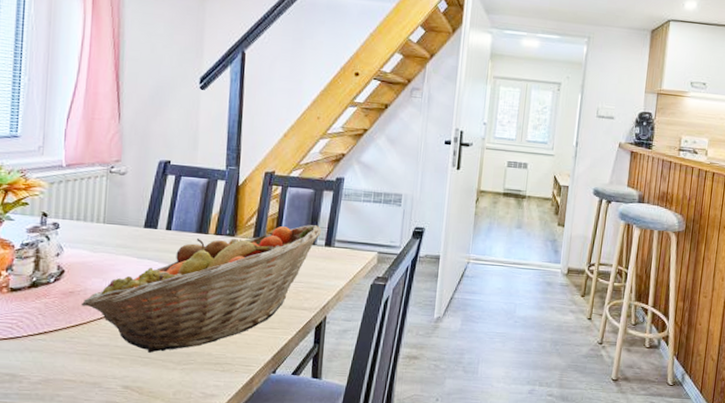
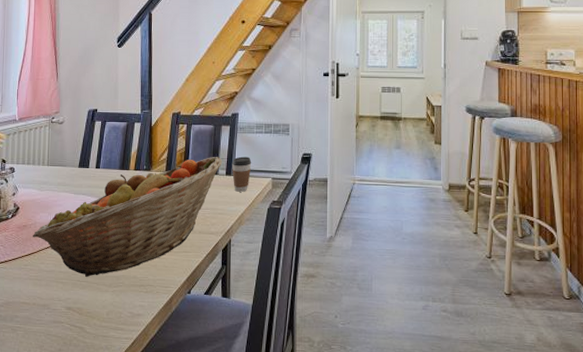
coffee cup: none [332,226,356,266] -> present [231,156,252,192]

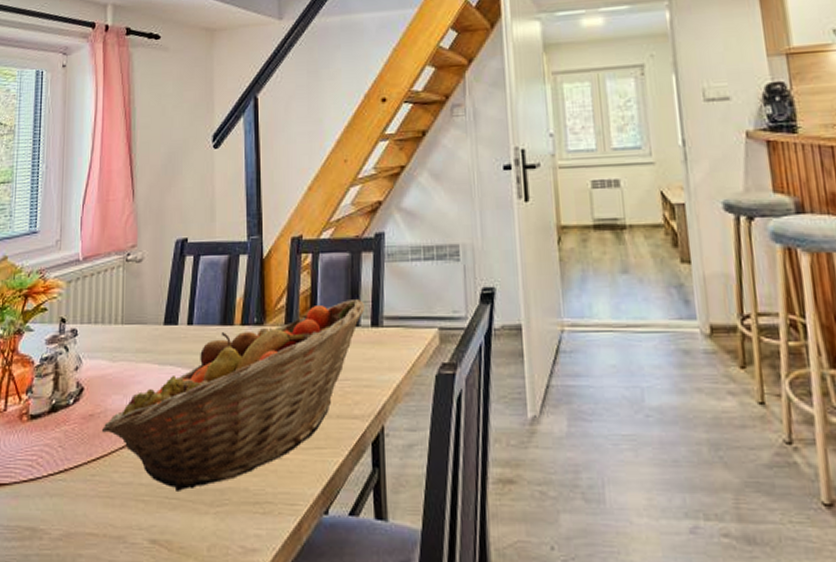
coffee cup: present [231,156,252,192] -> none [378,297,408,351]

